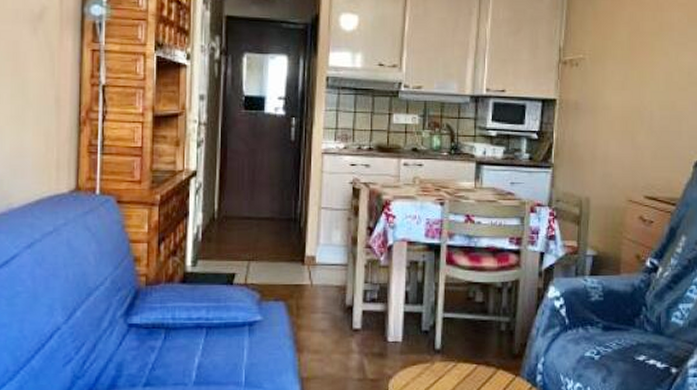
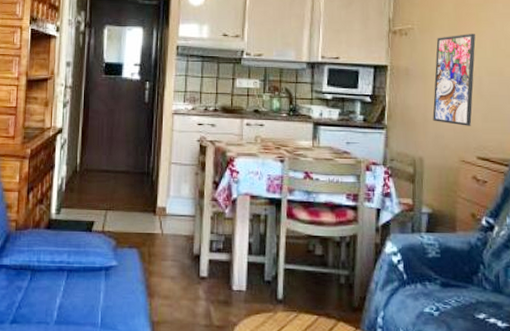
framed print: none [601,65,649,164] -> present [432,34,476,126]

